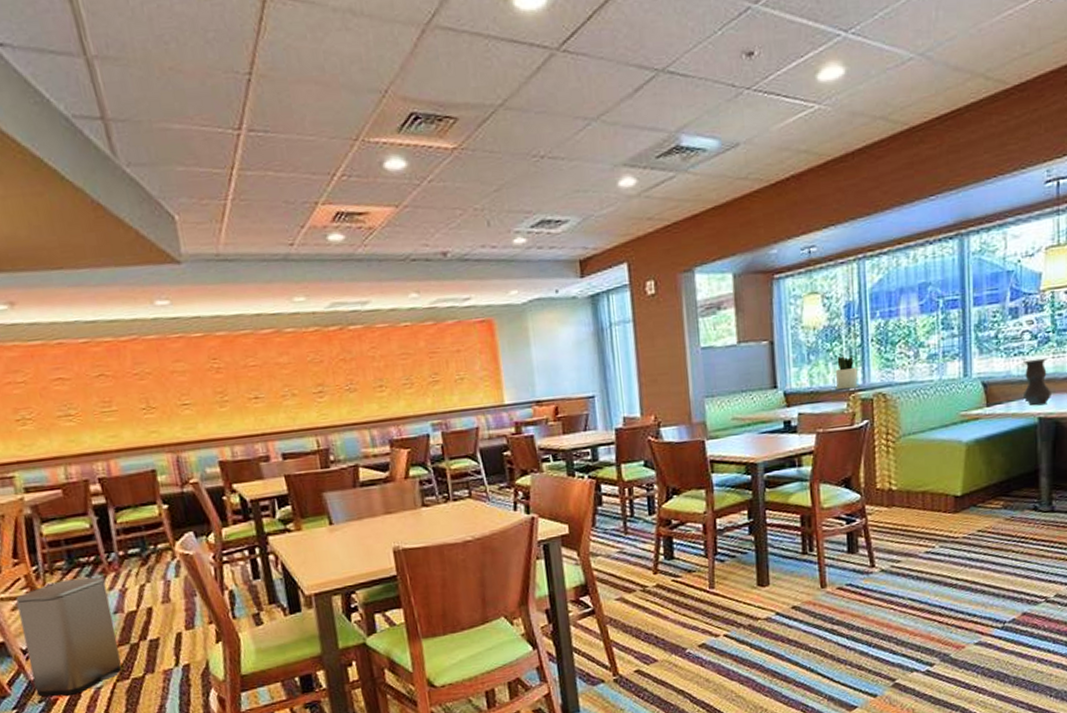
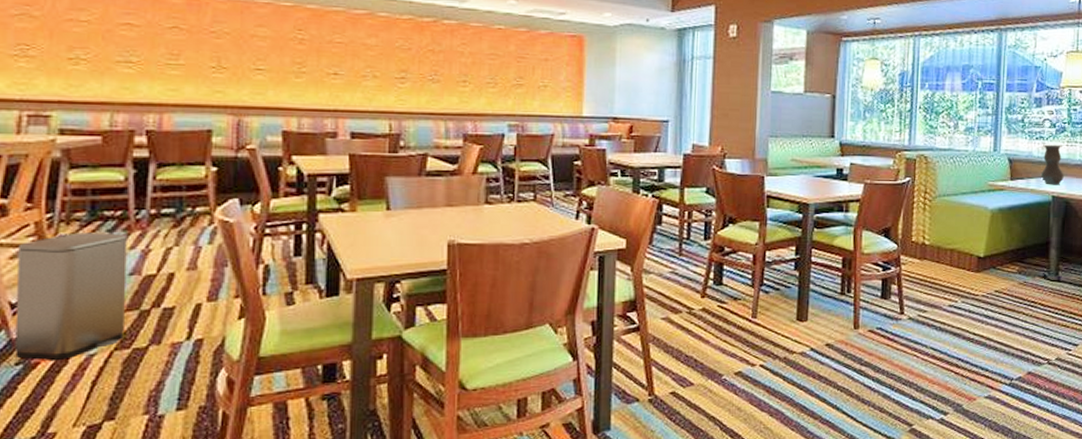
planter: present [834,353,860,390] -> none [884,116,906,148]

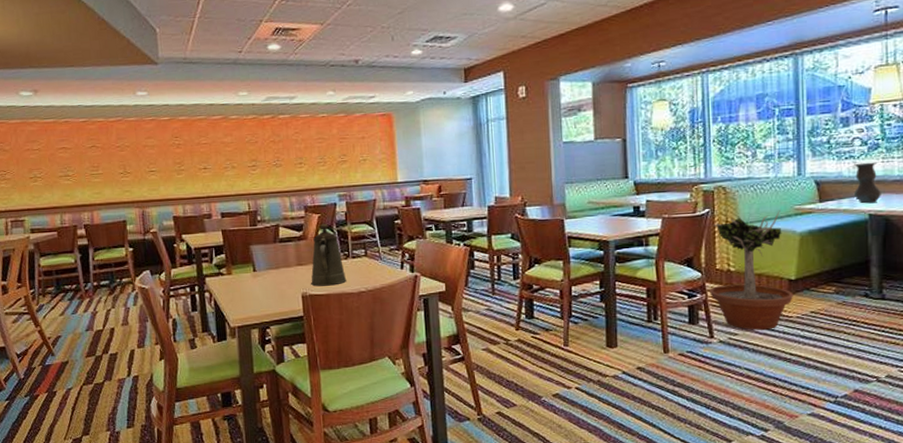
pedal bin: present [15,232,127,360] -> none [16,301,88,393]
coffee pot: none [461,157,508,234] -> present [311,223,347,287]
potted tree: none [903,185,982,308] -> present [709,211,794,330]

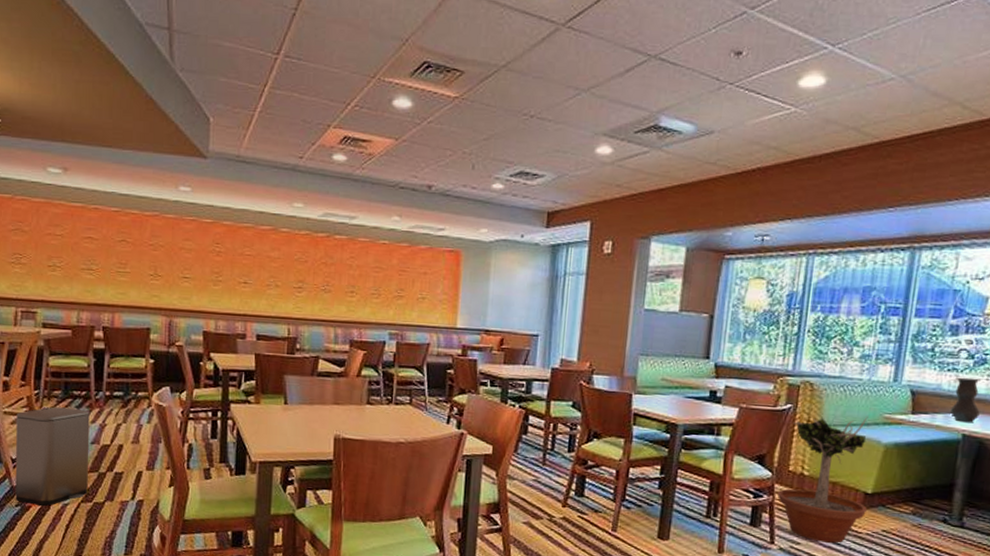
pedal bin: none [16,301,88,393] -> present [15,407,90,506]
coffee pot: present [311,223,347,287] -> none [346,362,386,431]

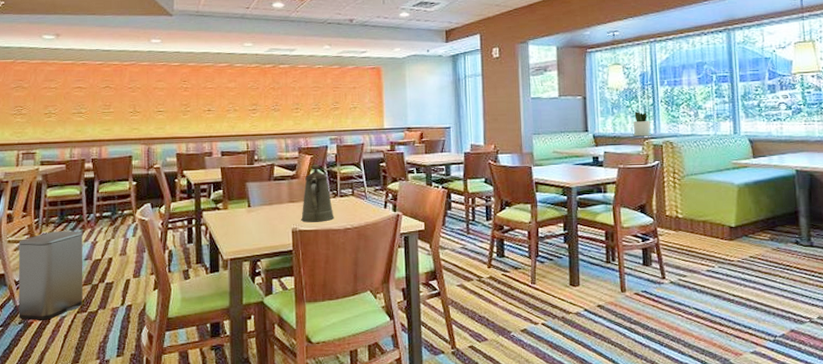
coffee pot: none [346,362,386,431] -> present [301,164,334,223]
planter: none [764,339,790,373] -> present [632,110,652,137]
potted tree: present [777,417,868,543] -> none [660,164,735,272]
vase: present [949,377,981,423] -> none [781,124,805,161]

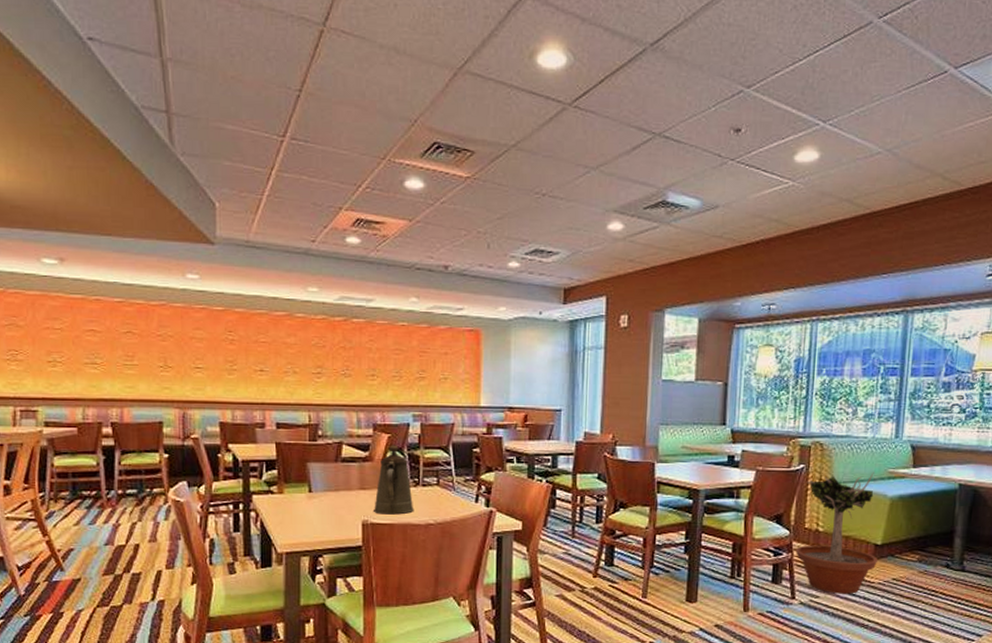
pedal bin: present [18,231,83,320] -> none [20,509,104,613]
planter: present [632,110,652,137] -> none [777,403,800,435]
potted tree: none [660,164,735,272] -> present [795,473,879,594]

